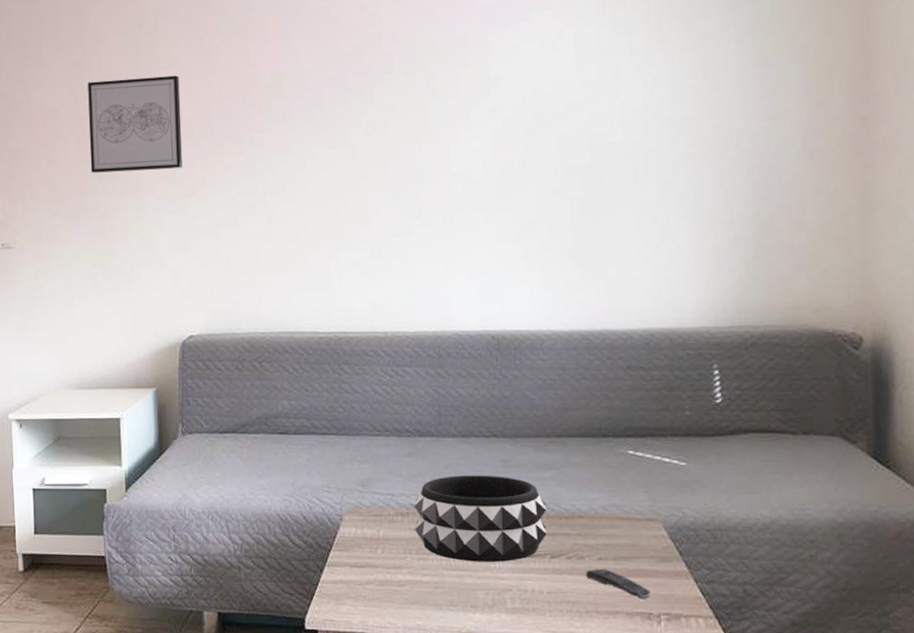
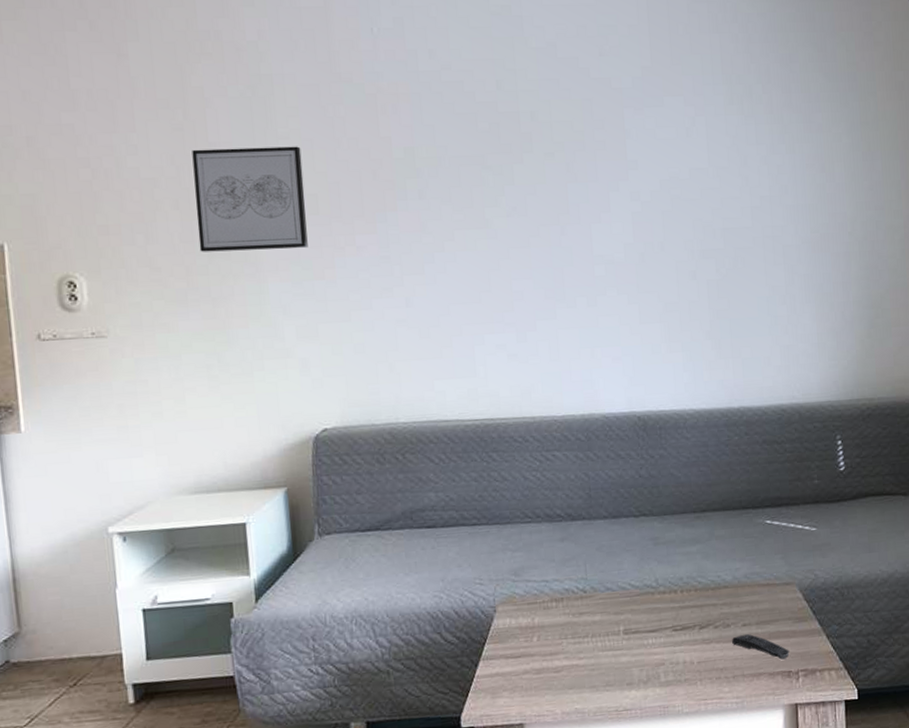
decorative bowl: present [414,475,547,562] -> none [568,553,695,641]

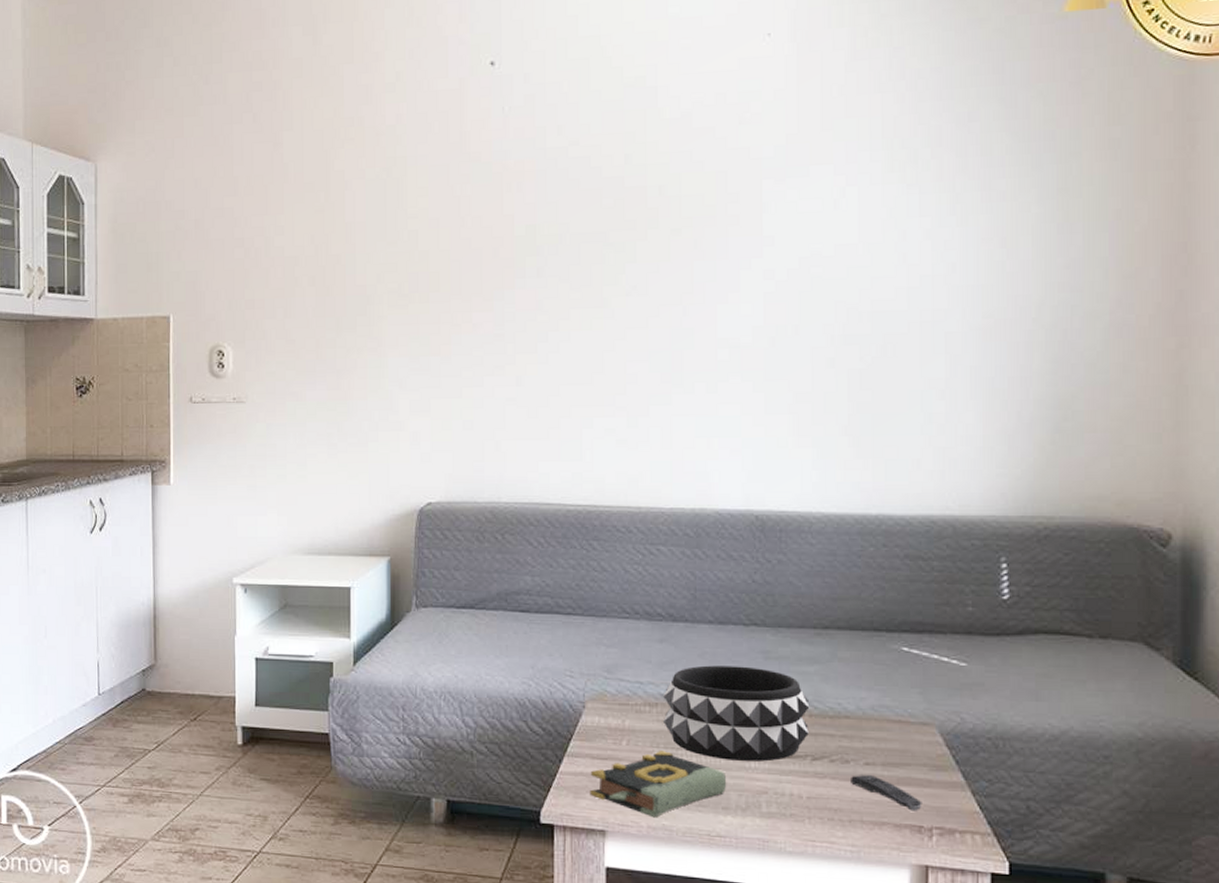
wall art: present [192,146,308,252] -> none [329,225,428,326]
book: none [505,641,630,704] -> present [590,751,727,818]
decorative bowl: none [568,553,695,641] -> present [662,665,810,762]

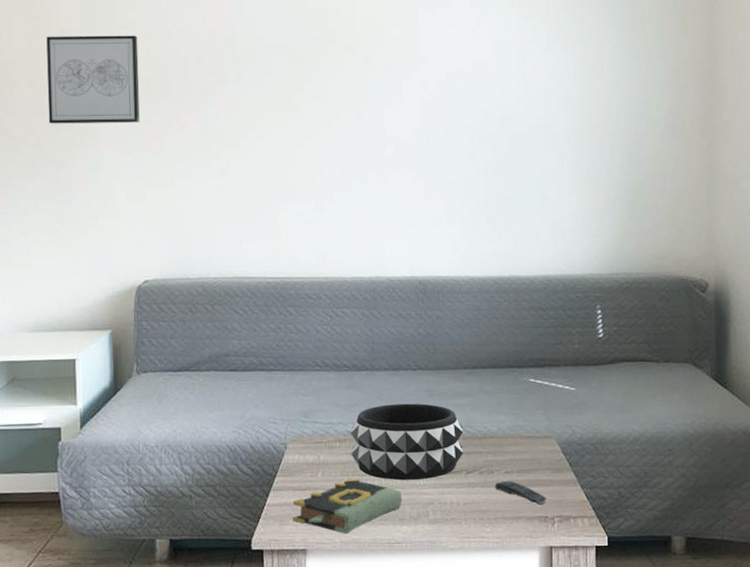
wall art: none [329,225,428,326] -> present [46,35,140,124]

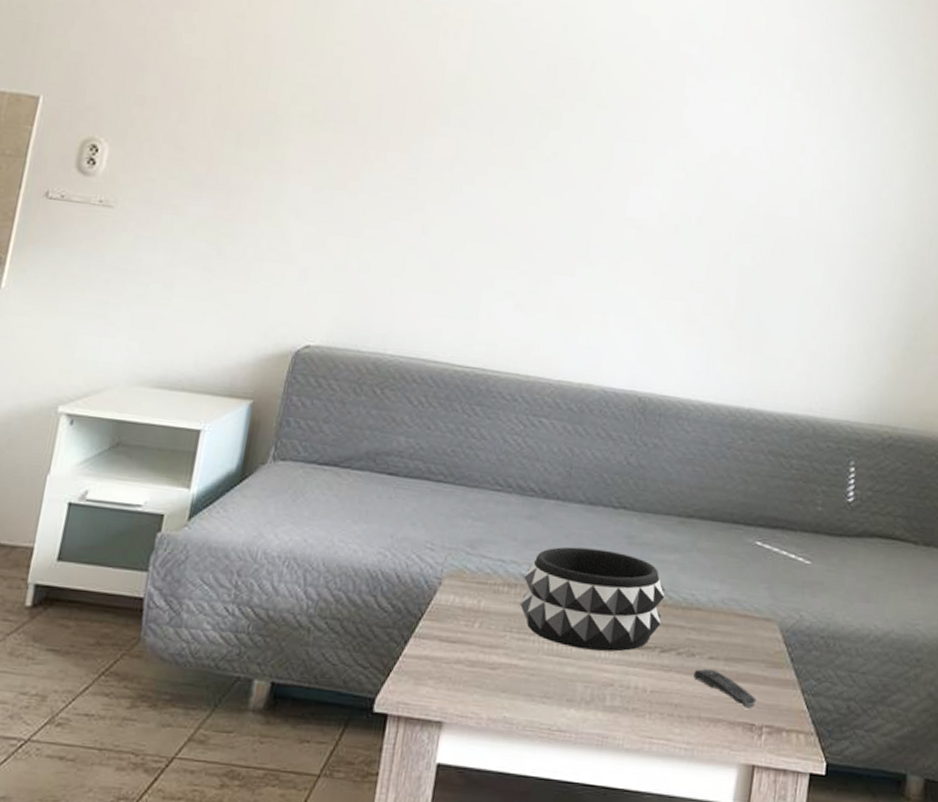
wall art: present [46,35,140,124] -> none [229,38,355,156]
book: present [292,478,402,534] -> none [432,635,575,709]

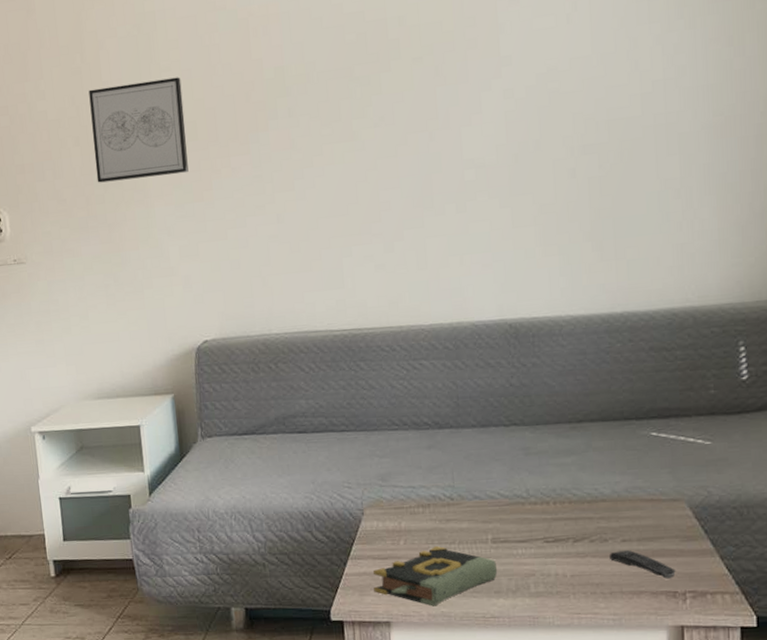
wall art: none [229,38,355,156] -> present [88,77,189,183]
book: none [432,635,575,709] -> present [372,546,498,607]
decorative bowl: present [519,546,665,652] -> none [434,463,569,550]

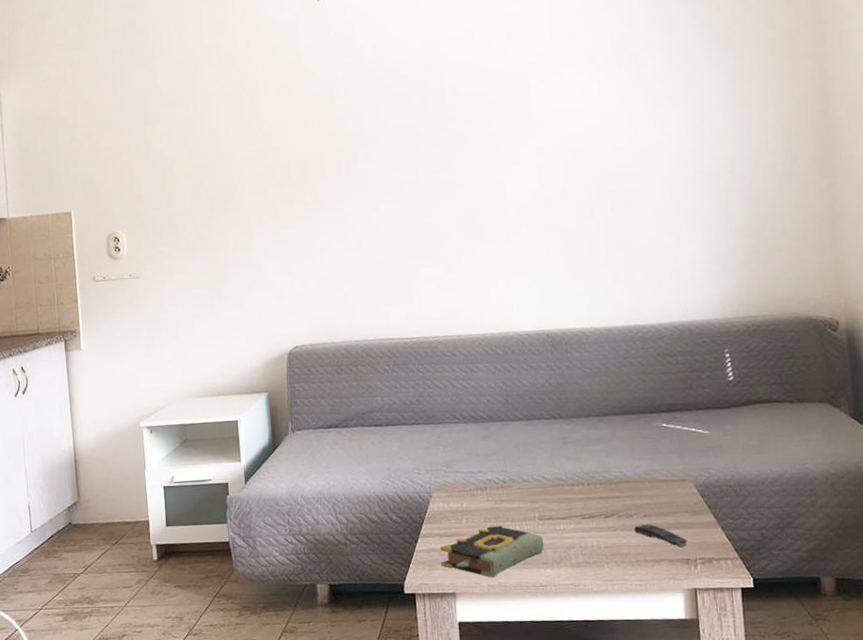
wall art: present [88,77,189,183] -> none [199,127,283,212]

